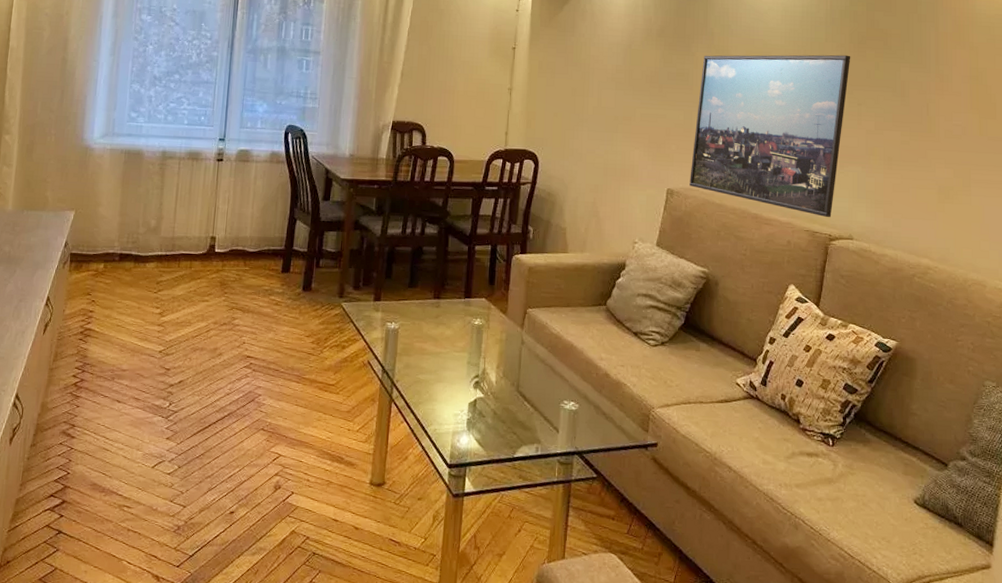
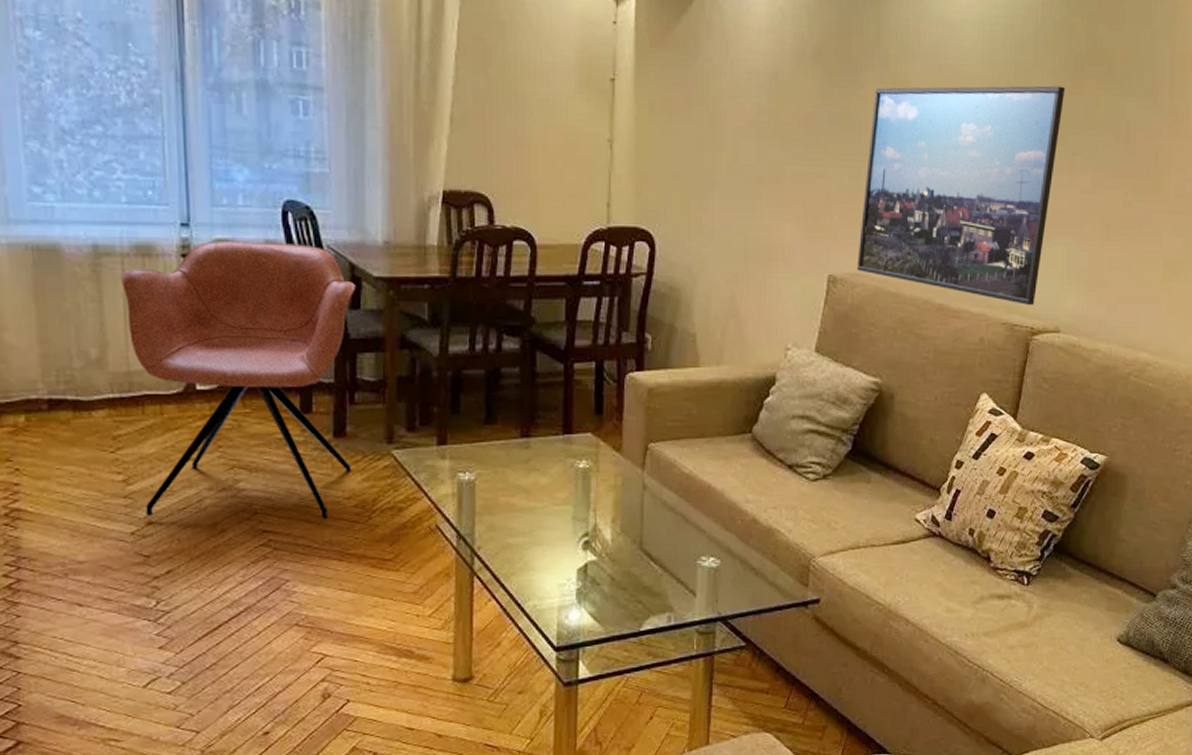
armchair: none [171,150,328,351] -> present [121,240,355,520]

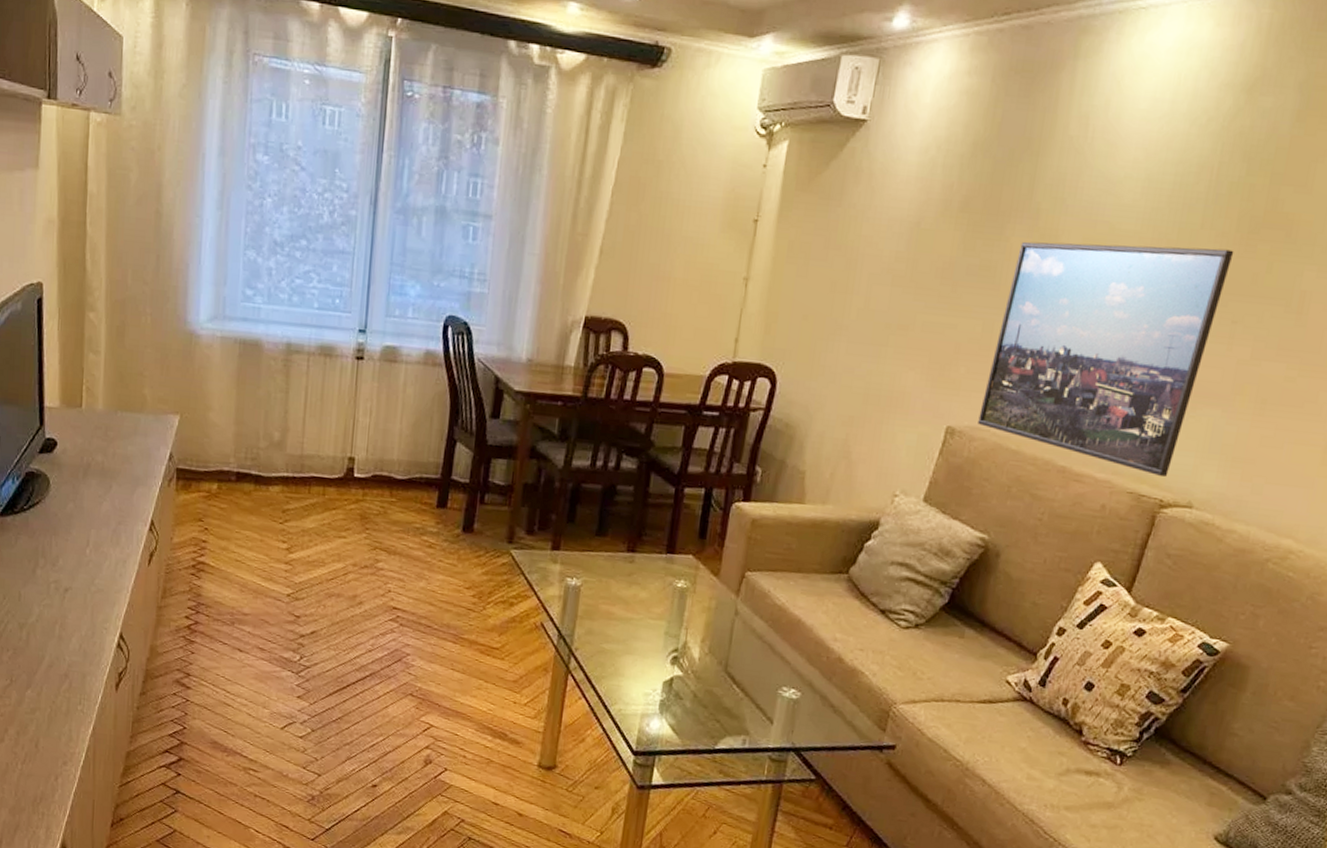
armchair: present [121,240,355,520] -> none [301,346,498,605]

